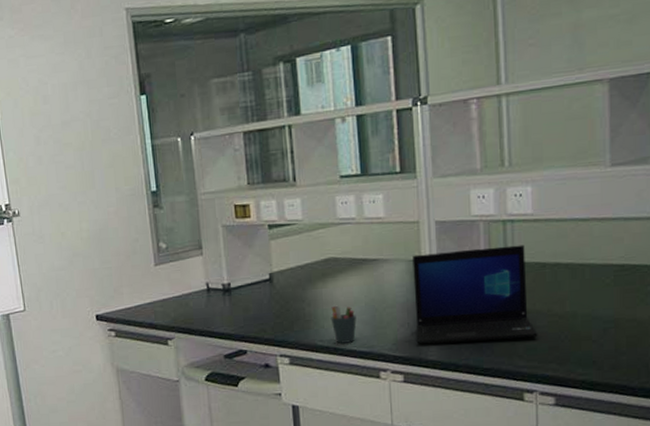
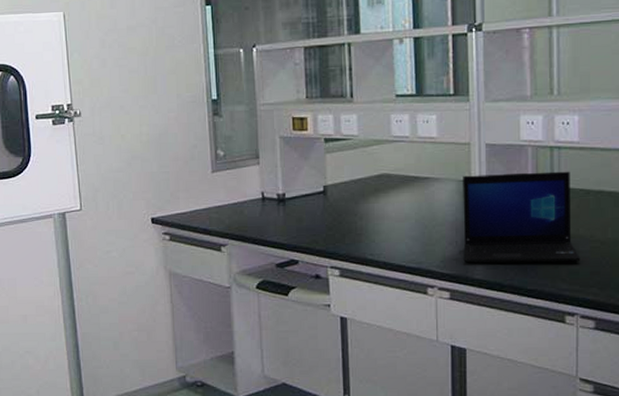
pen holder: present [330,305,357,344] -> none [381,220,406,258]

